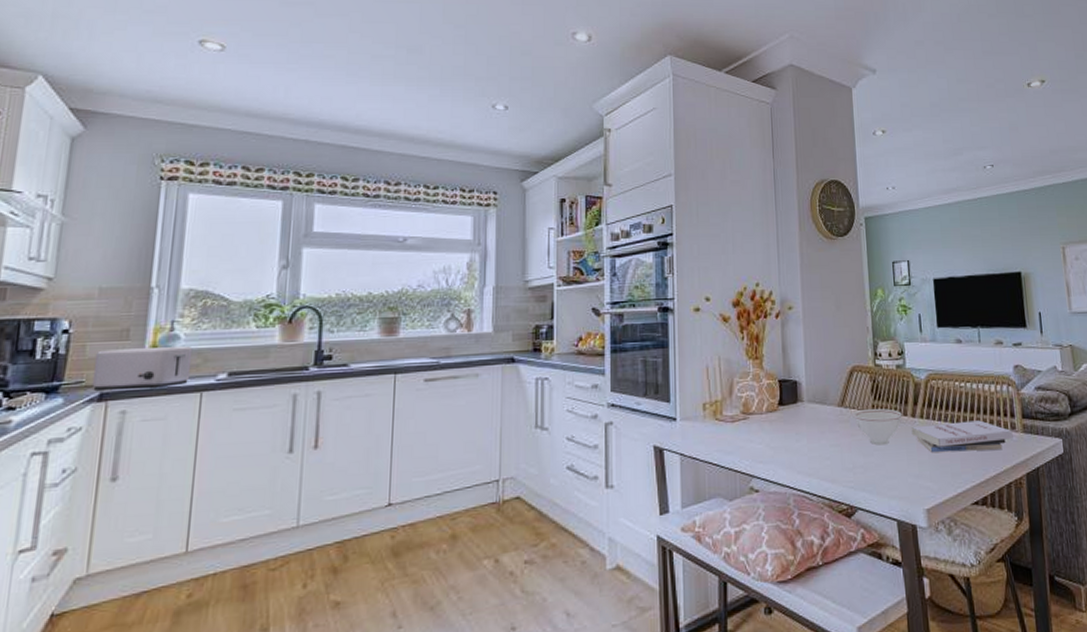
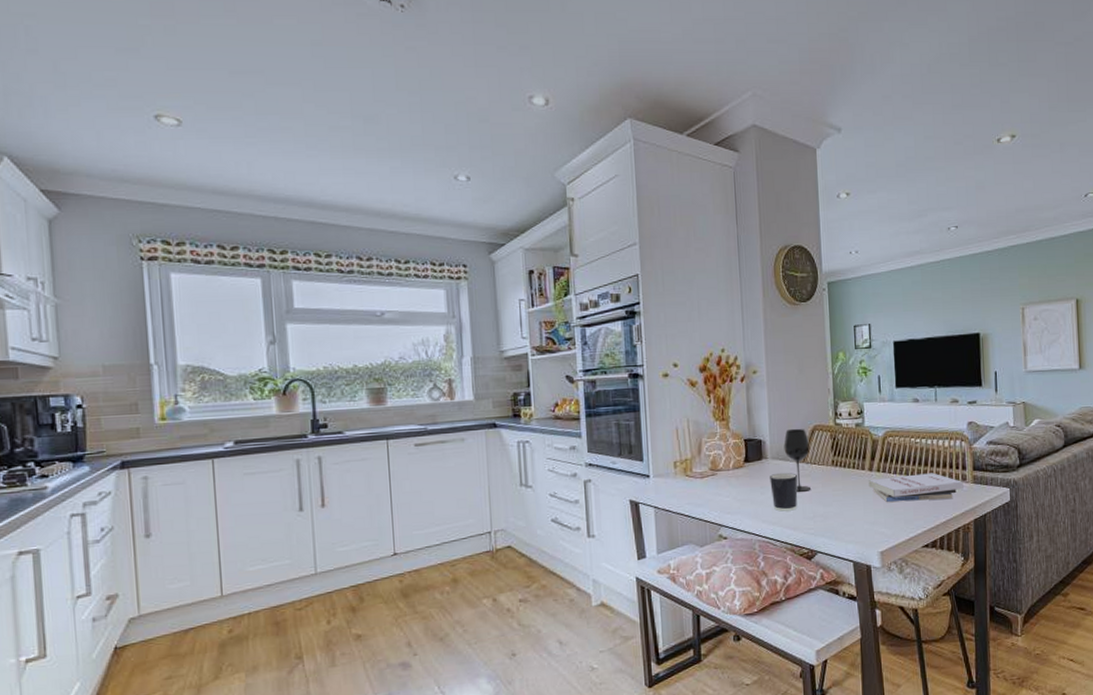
toaster: present [92,346,193,392] -> none [110,418,200,460]
mug: none [806,417,836,461] -> present [770,472,798,512]
wine glass: none [820,369,849,439] -> present [783,428,810,492]
bowl: present [853,408,902,445] -> none [814,463,860,497]

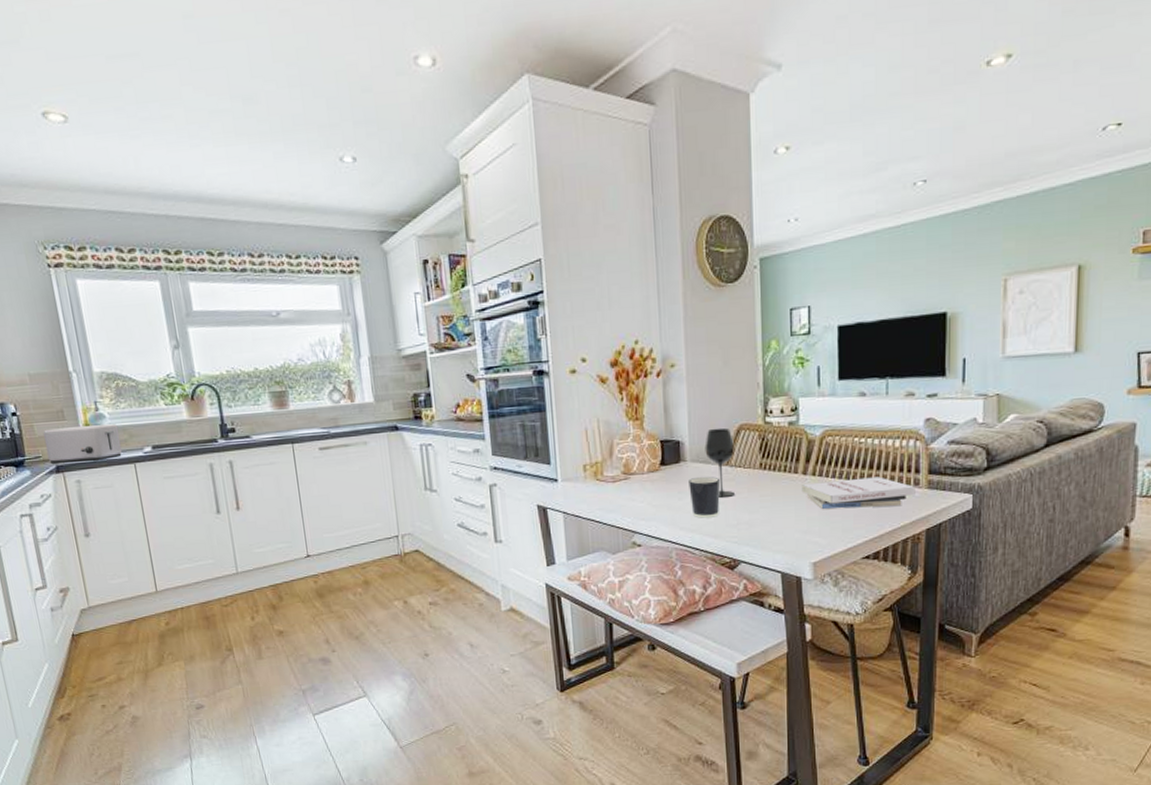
toaster: none [110,418,200,460] -> present [43,424,123,465]

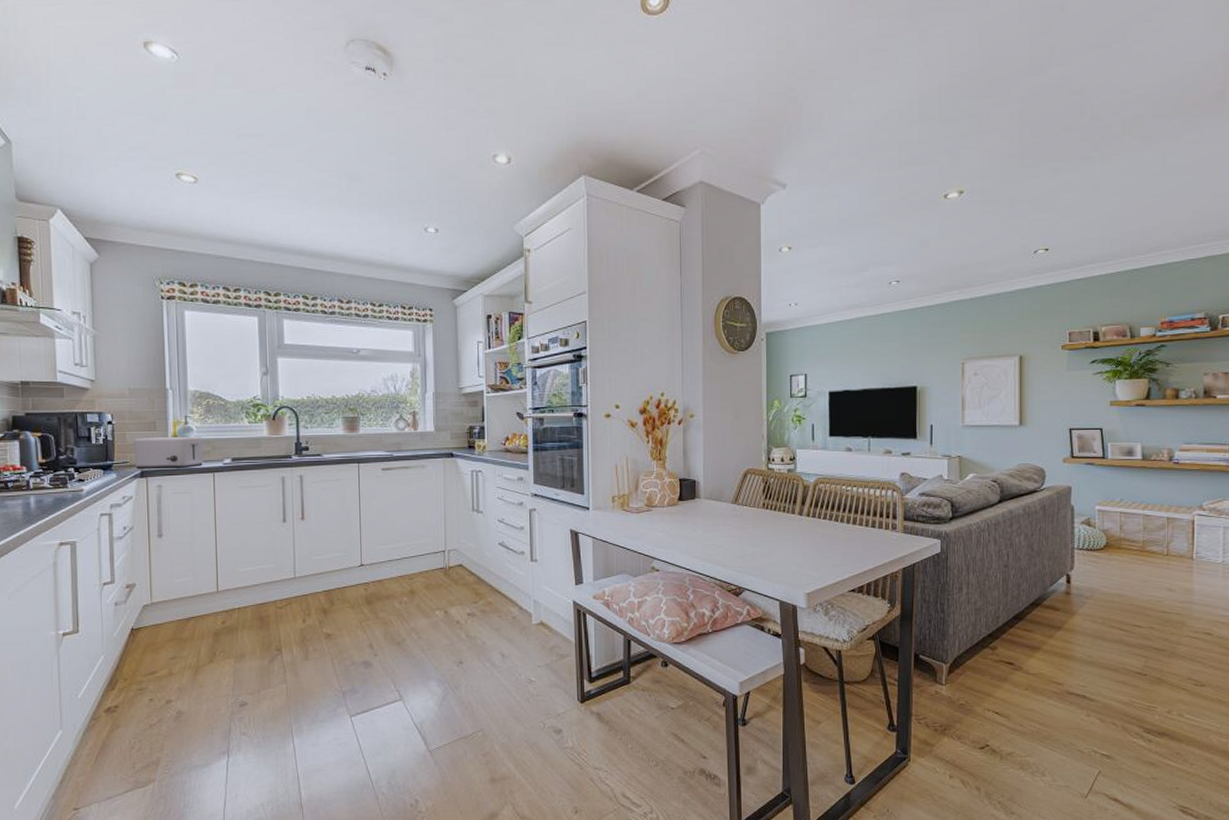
mug: present [689,476,721,518] -> none [702,512,729,549]
wine glass: present [704,428,734,498] -> none [717,471,742,531]
books: present [801,476,916,509] -> none [798,520,893,547]

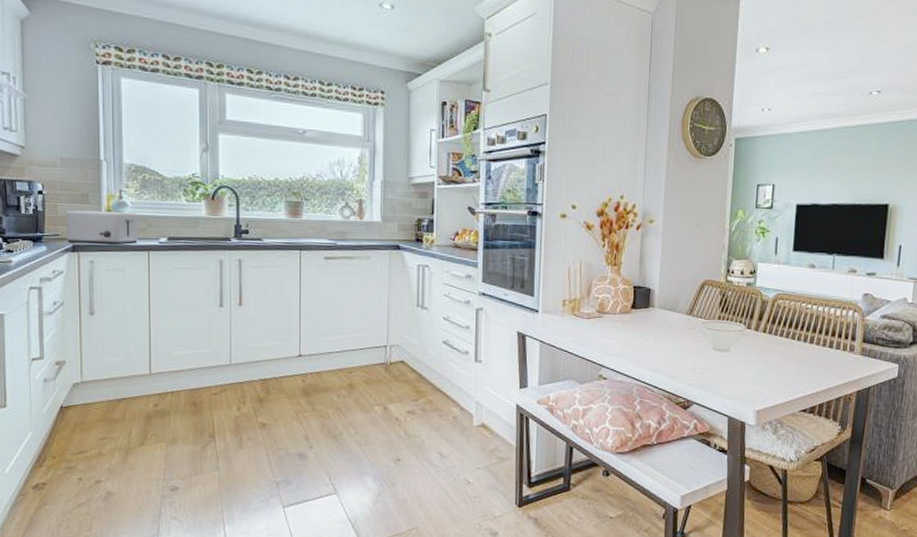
bowl: none [745,506,790,538] -> present [700,319,746,352]

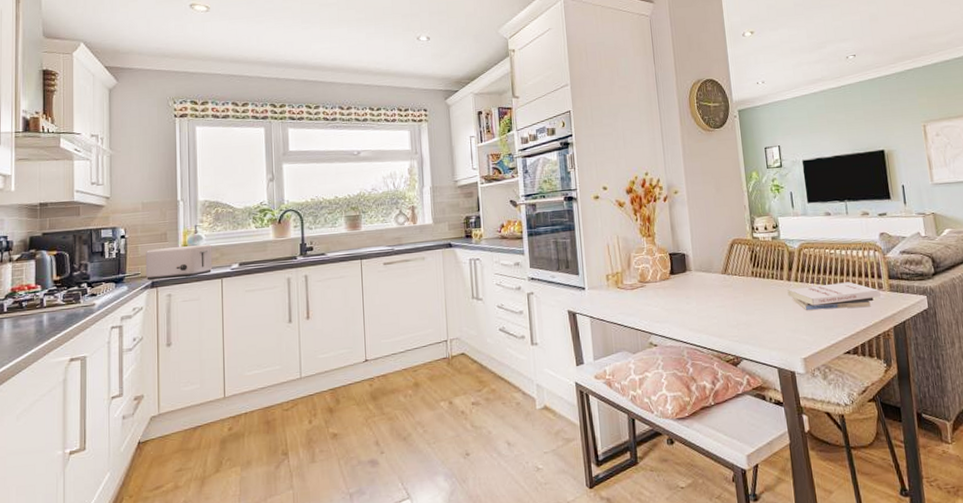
bowl: present [700,319,746,352] -> none [735,274,779,306]
books: none [752,339,851,368] -> present [787,282,881,310]

